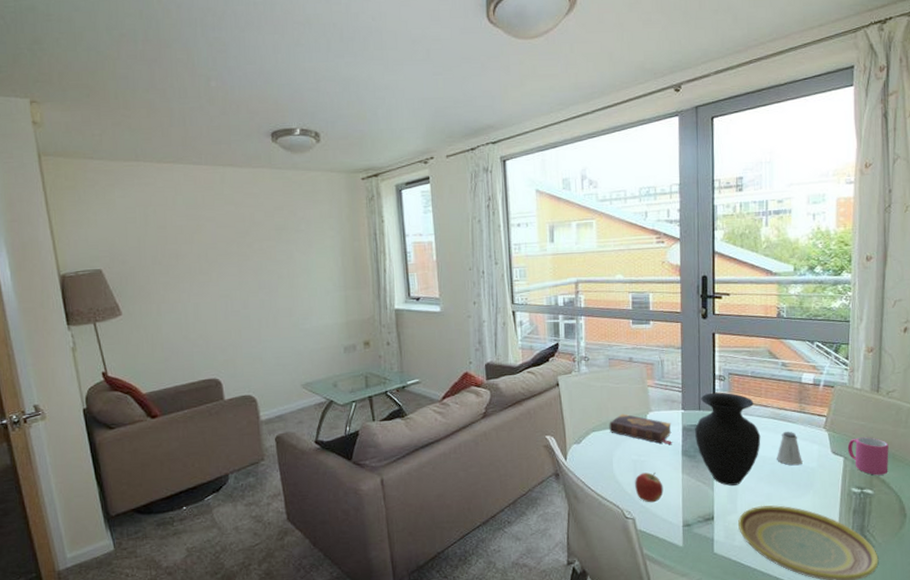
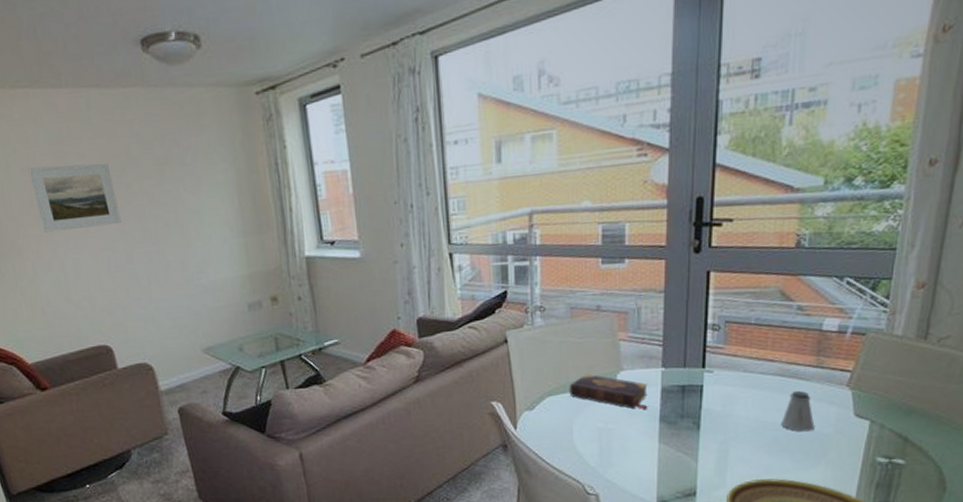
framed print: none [164,226,241,280] -> present [28,163,121,233]
apple: present [635,472,664,503] -> none [600,442,635,477]
vase: present [695,392,761,486] -> none [678,345,763,456]
mug: present [847,436,889,475] -> none [876,395,933,442]

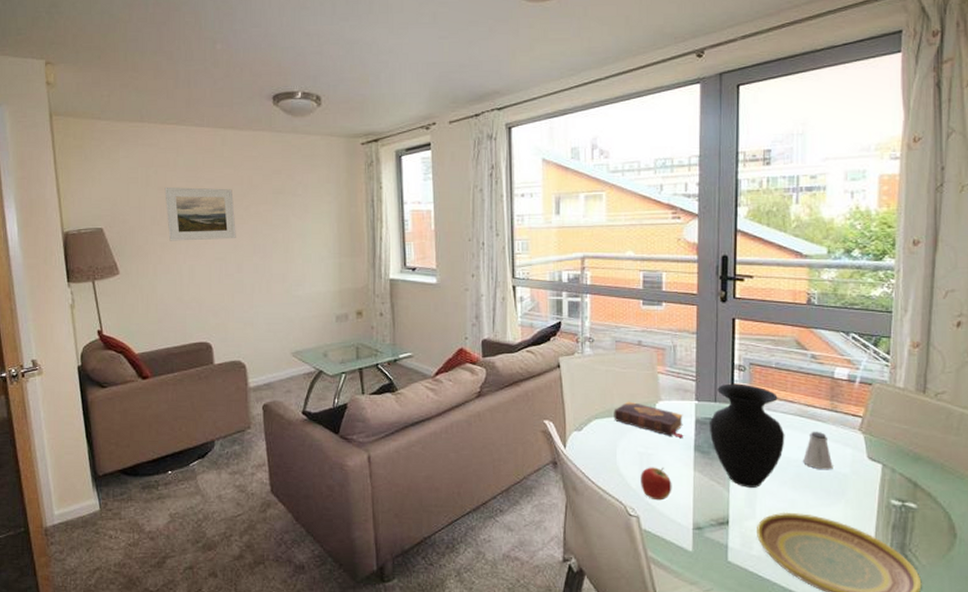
apple: none [600,442,635,477] -> present [640,467,672,501]
vase: none [678,345,763,456] -> present [710,383,785,488]

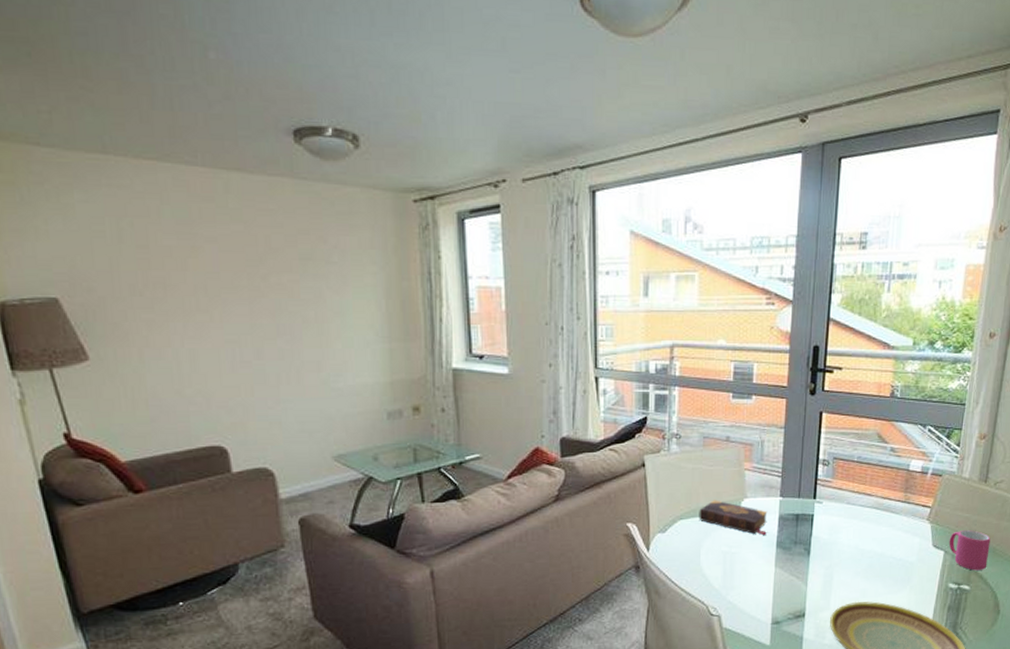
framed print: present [164,186,236,241] -> none [146,245,253,318]
apple: present [640,467,672,501] -> none [723,565,754,599]
vase: present [710,383,785,488] -> none [792,478,862,581]
saltshaker: present [803,431,833,470] -> none [876,522,902,560]
mug: none [886,442,937,487] -> present [949,529,991,571]

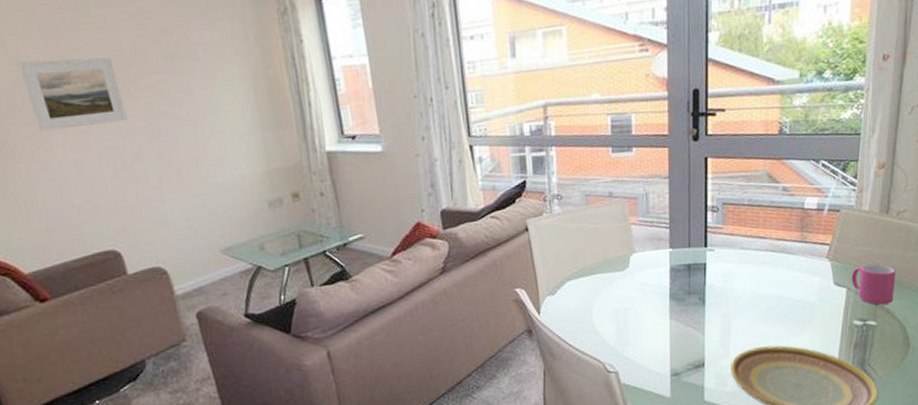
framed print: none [146,245,253,318] -> present [18,57,128,132]
book: present [699,500,768,535] -> none [587,257,660,288]

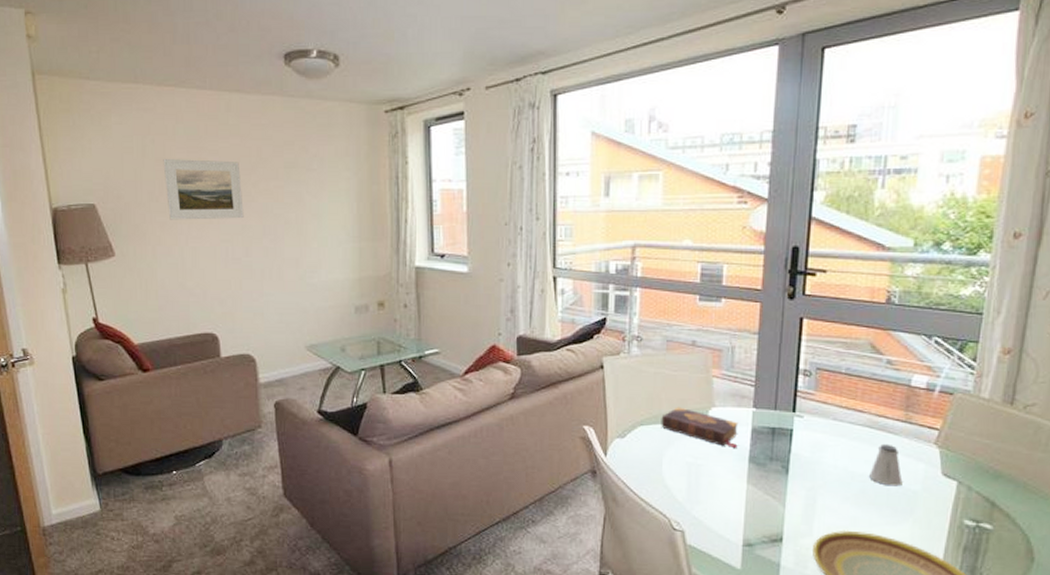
book: none [587,257,660,288] -> present [661,407,739,448]
saltshaker: none [774,264,802,302] -> present [869,443,903,487]
mug: present [851,264,896,305] -> none [963,458,1020,508]

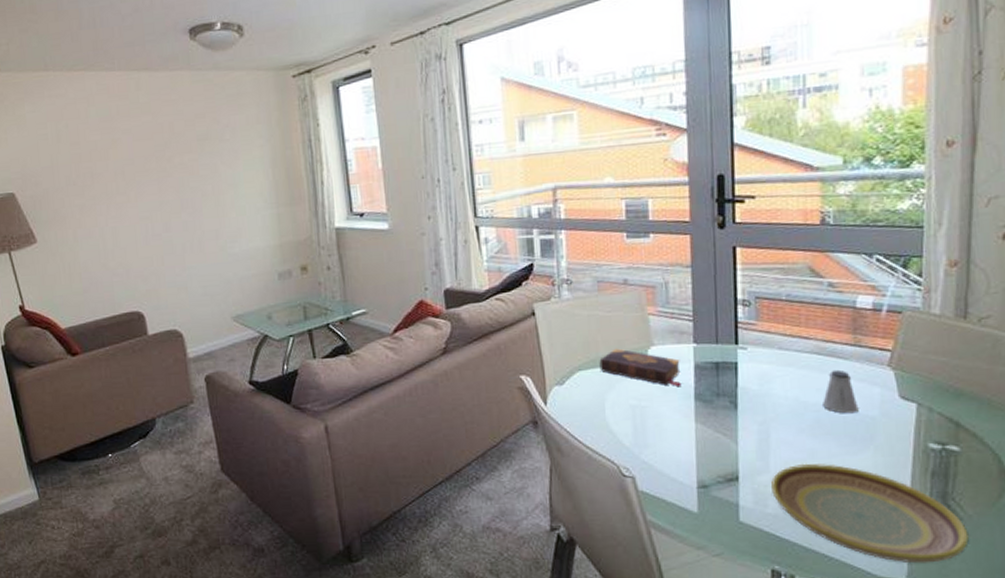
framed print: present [163,158,244,220] -> none [77,139,161,202]

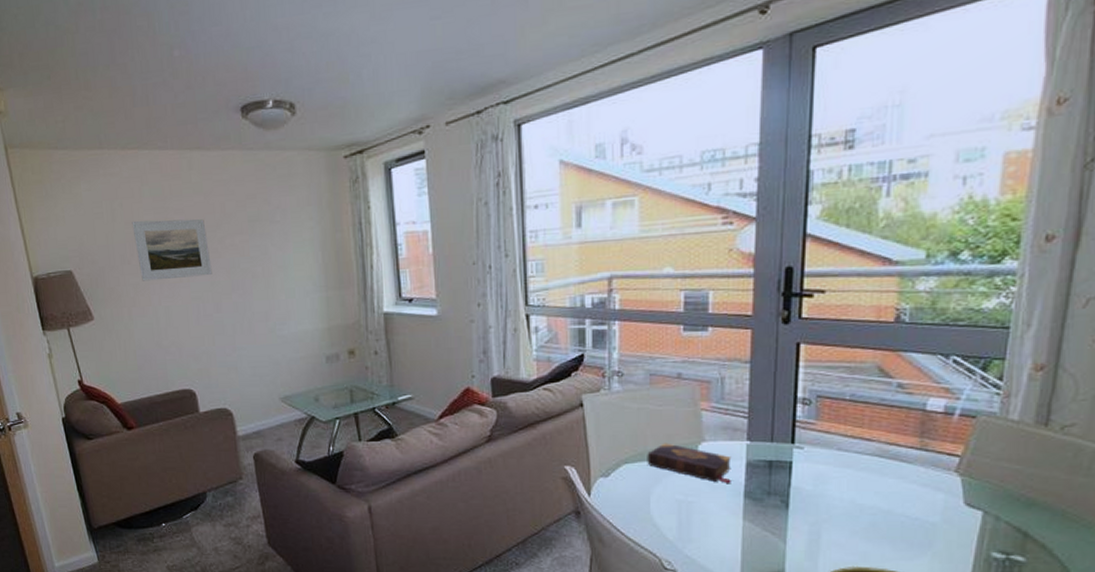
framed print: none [77,139,161,202] -> present [132,219,212,281]
saltshaker: present [823,369,859,414] -> none [880,473,919,519]

